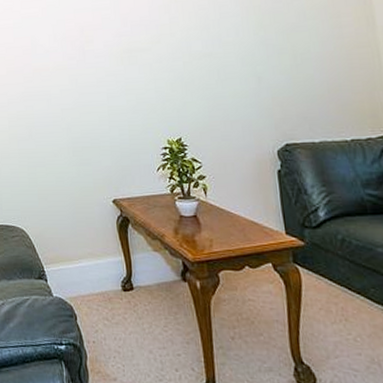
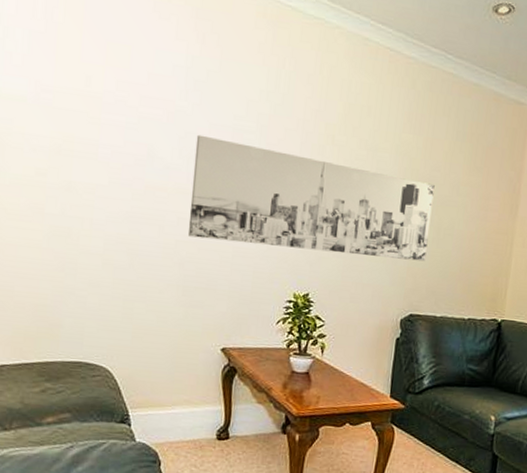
wall art: none [65,15,288,104] -> present [187,134,435,262]

